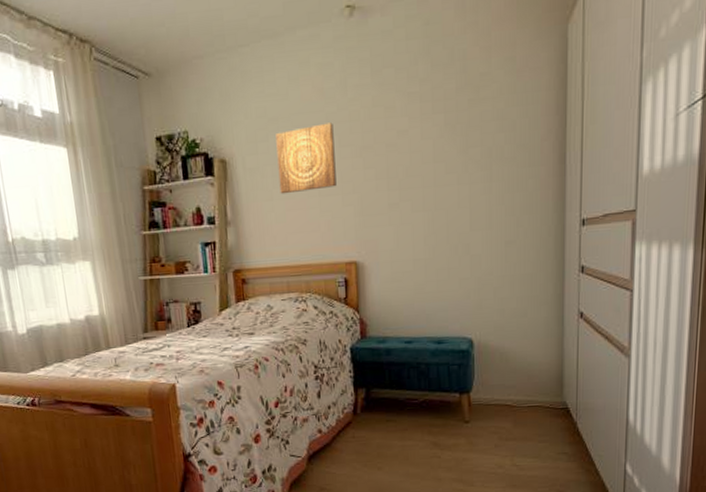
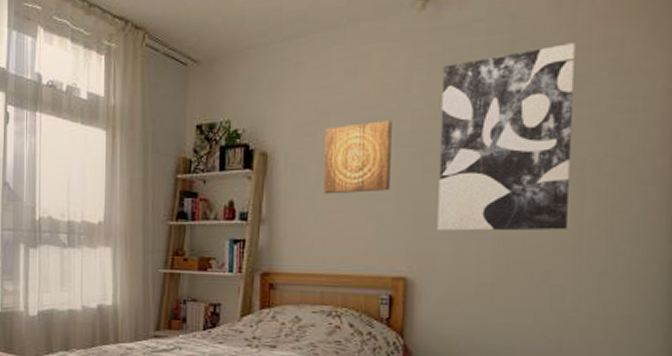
wall art: none [372,45,480,219] -> present [437,43,575,231]

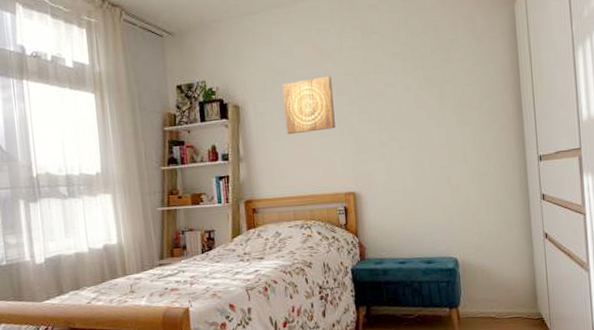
wall art: present [437,43,575,231] -> none [362,18,456,155]

